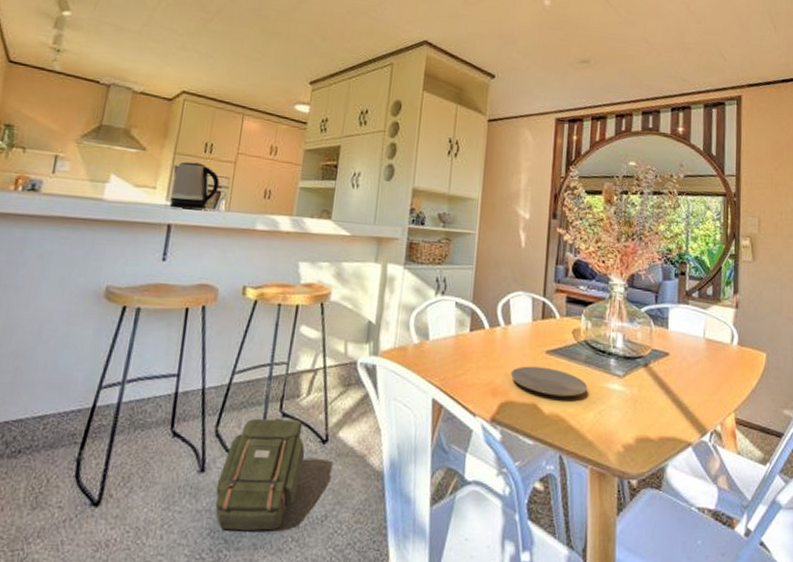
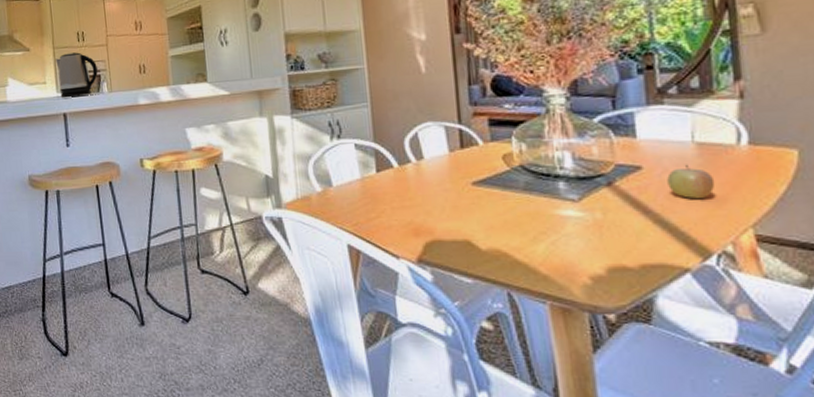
backpack: present [215,418,305,532] -> none [157,274,230,375]
plate: present [510,366,588,397] -> none [432,200,533,230]
fruit: none [684,355,715,384] -> present [667,164,716,198]

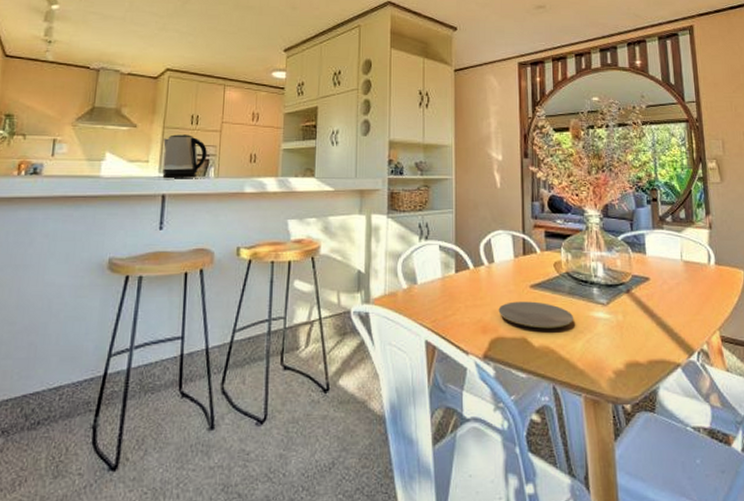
plate: none [432,200,533,230] -> present [498,301,574,329]
fruit: present [667,164,716,198] -> none [666,277,696,305]

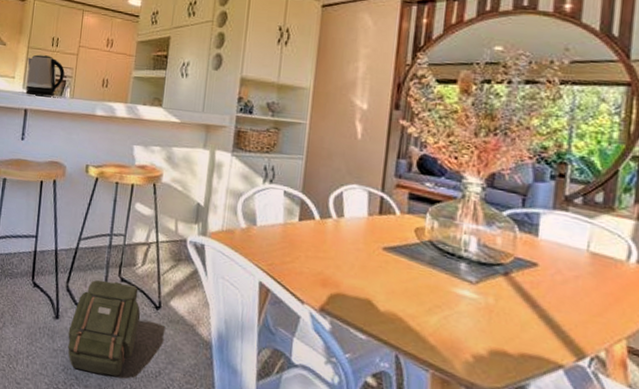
backpack: none [226,371,308,484] -> present [68,280,141,376]
plate: present [498,301,574,329] -> none [342,260,432,298]

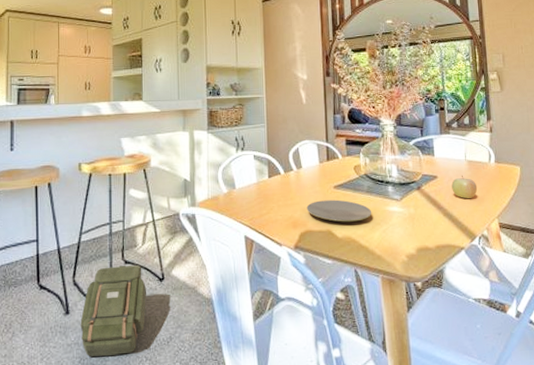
kettle: present [25,54,65,97] -> none [8,66,47,107]
plate: none [342,260,432,298] -> present [306,199,372,222]
fruit: none [558,269,601,304] -> present [451,175,478,198]

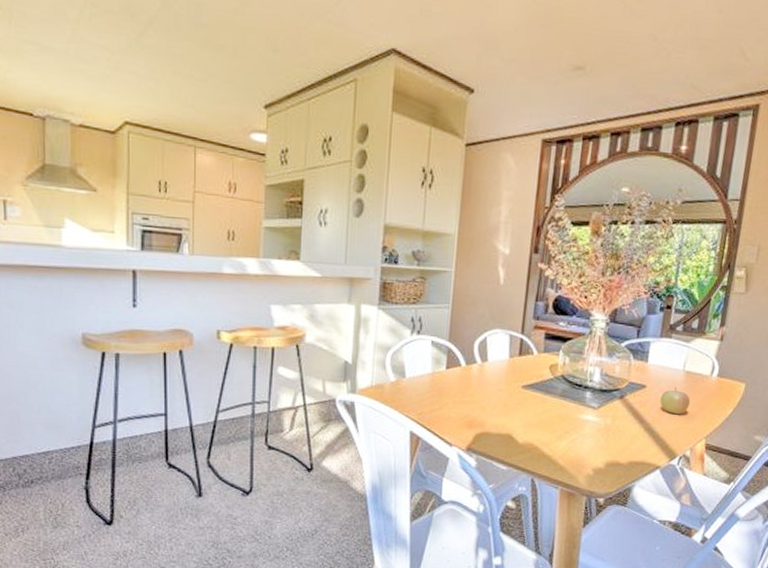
backpack: present [80,265,147,357] -> none [214,450,293,543]
plate: present [306,199,372,222] -> none [486,400,563,428]

